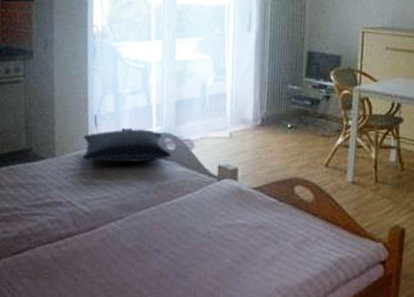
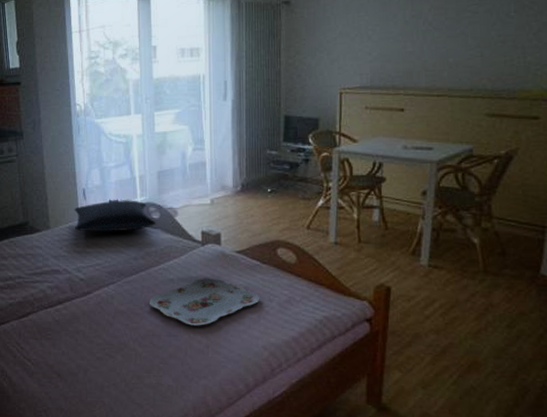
serving tray: none [158,216,275,266] -> present [148,279,260,326]

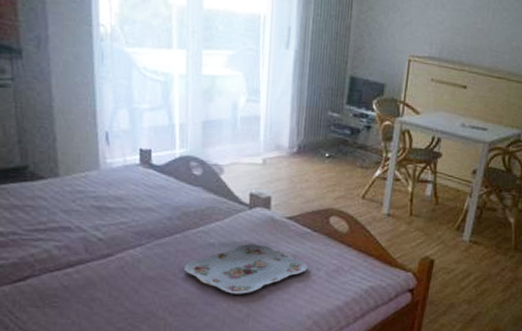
pillow: present [74,200,156,232] -> none [93,149,197,187]

